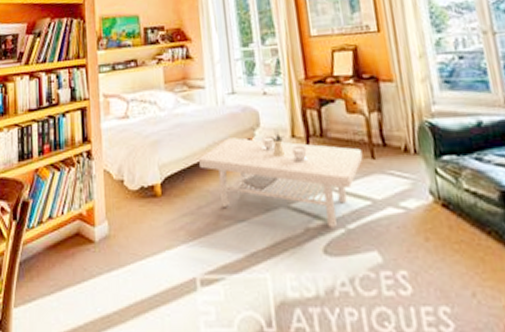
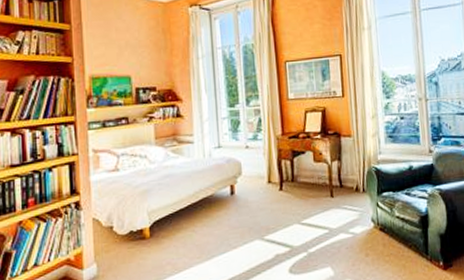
coffee table: present [199,128,363,227] -> none [186,176,324,253]

